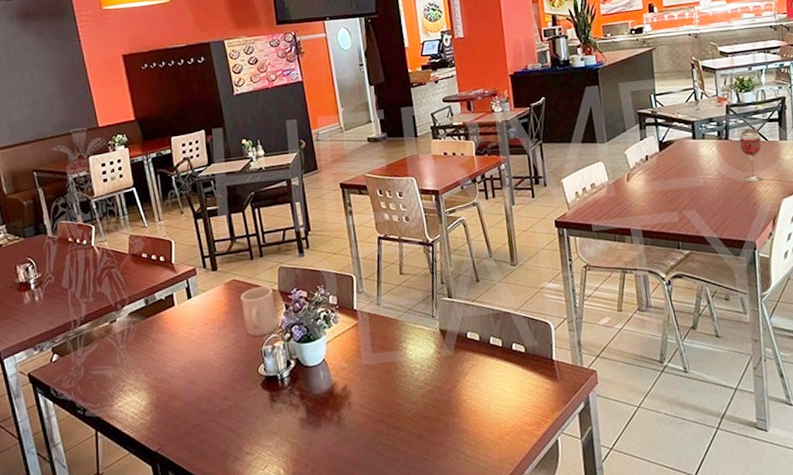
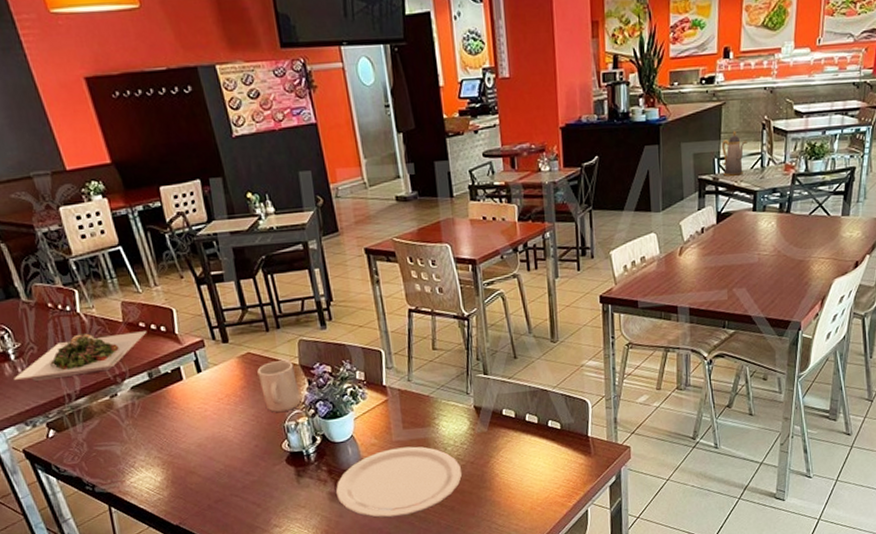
salad: none [30,261,148,309] -> present [12,331,147,381]
plate: none [306,370,430,446] -> present [335,446,463,518]
coffee pot: none [655,70,680,110] -> present [721,130,747,177]
wineglass: present [739,128,763,182] -> none [799,201,824,260]

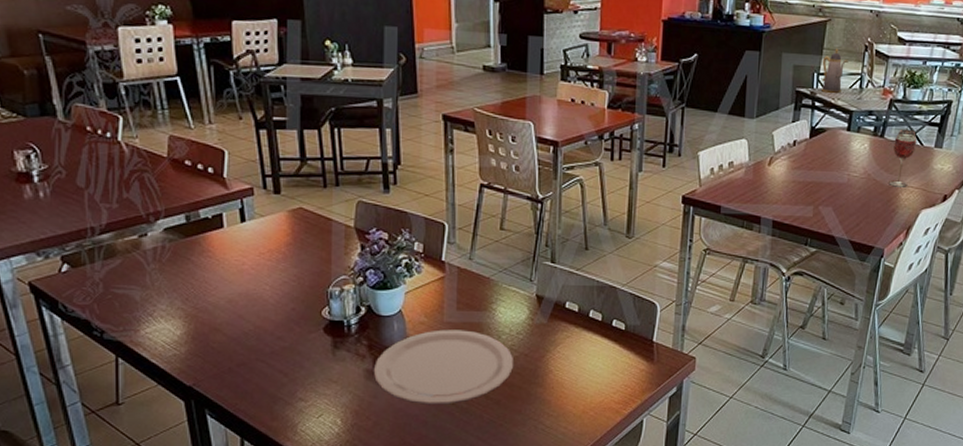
salad: present [12,331,147,381] -> none [31,164,192,209]
cup: present [257,360,301,412] -> none [307,220,350,275]
wineglass: none [799,201,824,260] -> present [889,129,917,187]

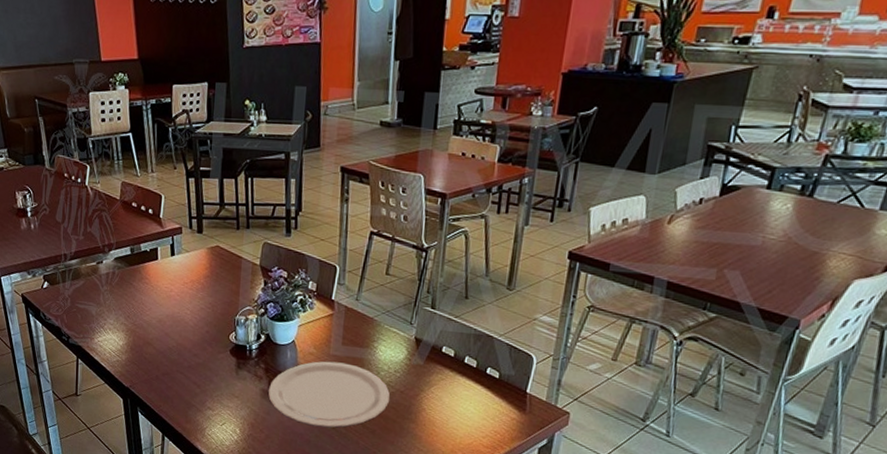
coffee pot: present [821,48,849,94] -> none [739,98,776,149]
wineglass: present [889,129,917,187] -> none [814,188,857,254]

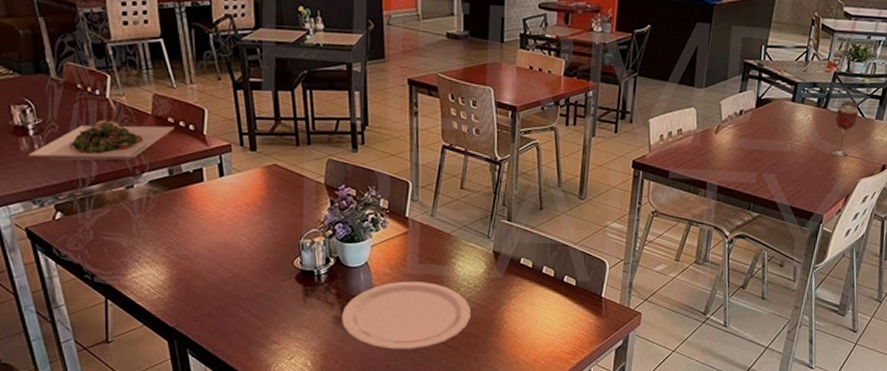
salad: none [26,204,137,240] -> present [27,119,175,162]
wineglass: none [814,188,857,254] -> present [830,100,859,157]

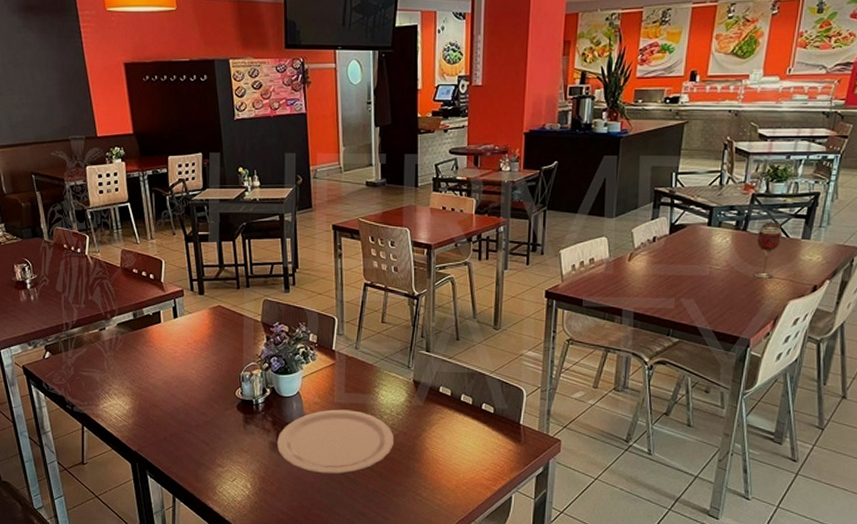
salad: present [27,119,175,162] -> none [25,273,138,309]

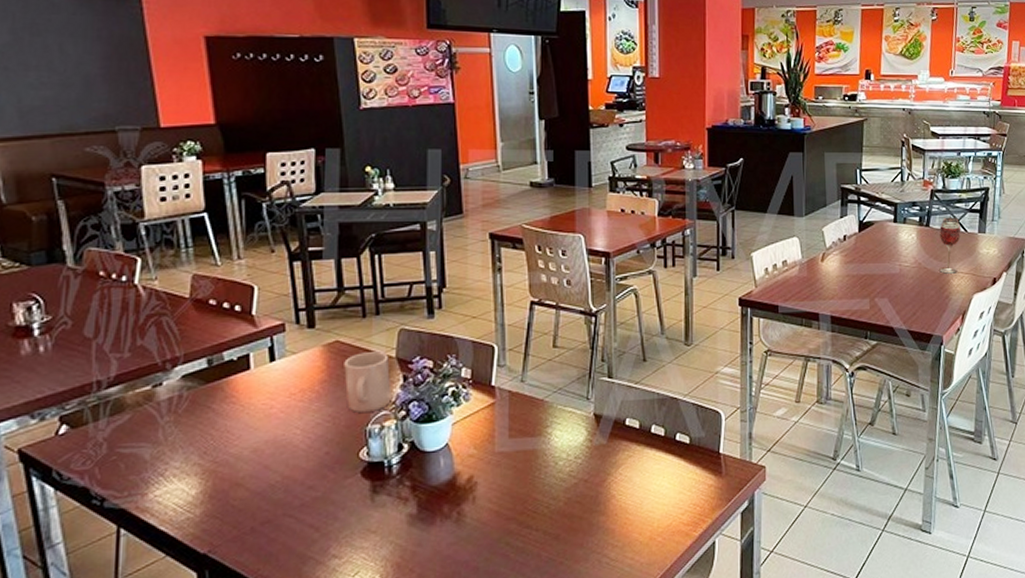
cup: none [224,316,258,362] -> present [344,352,392,413]
plate: present [276,409,395,475] -> none [417,459,573,548]

